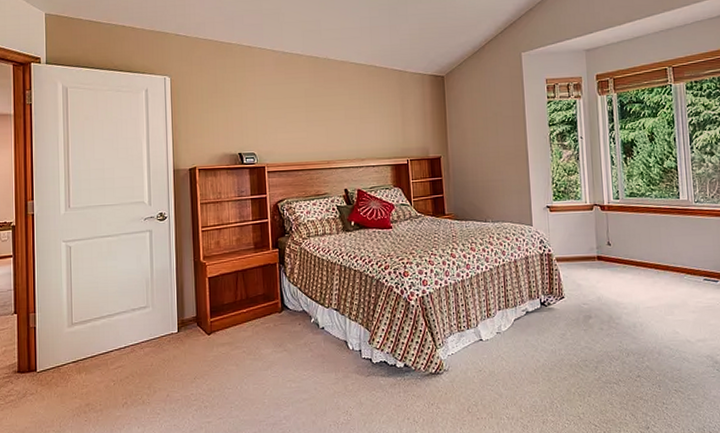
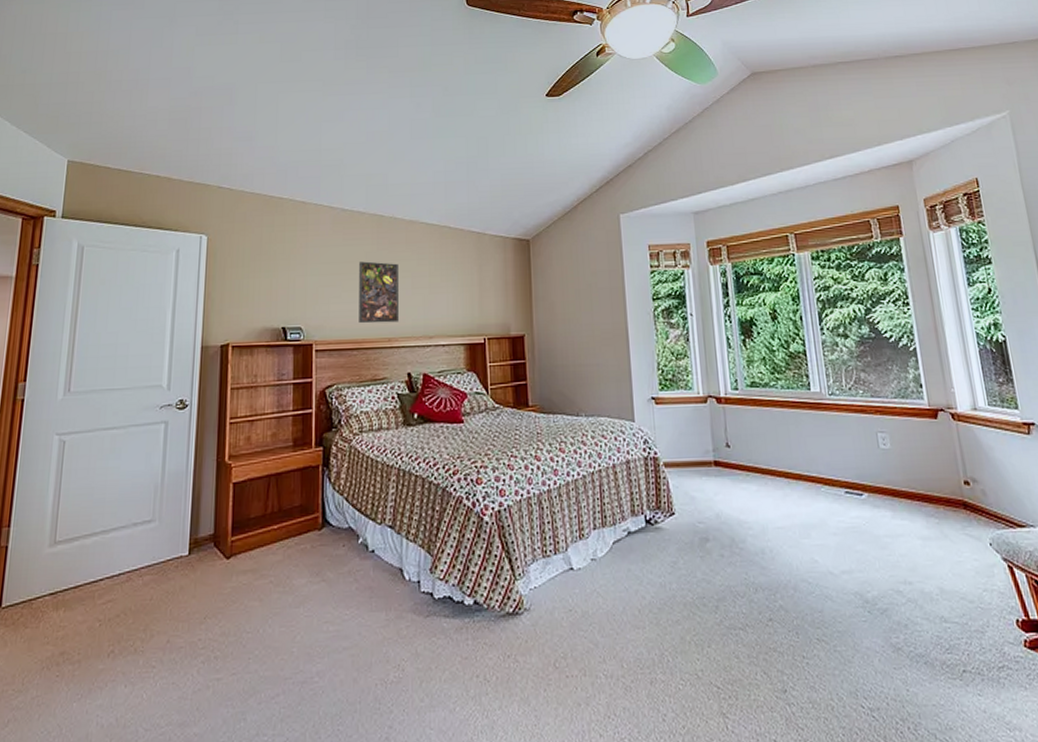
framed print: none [300,97,335,149] -> present [359,261,398,324]

